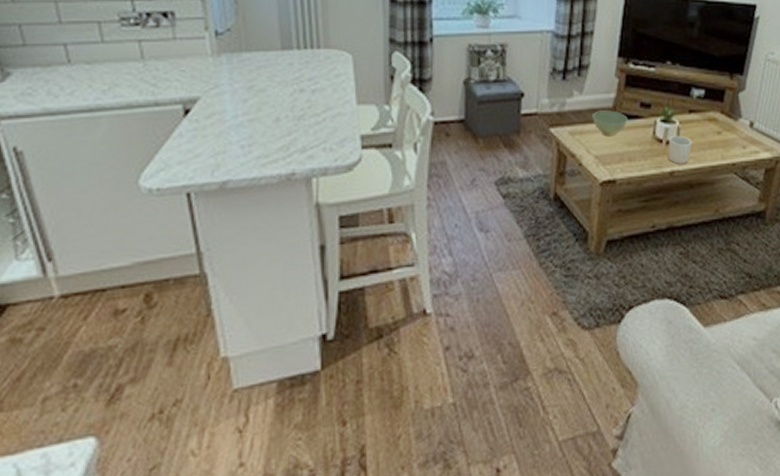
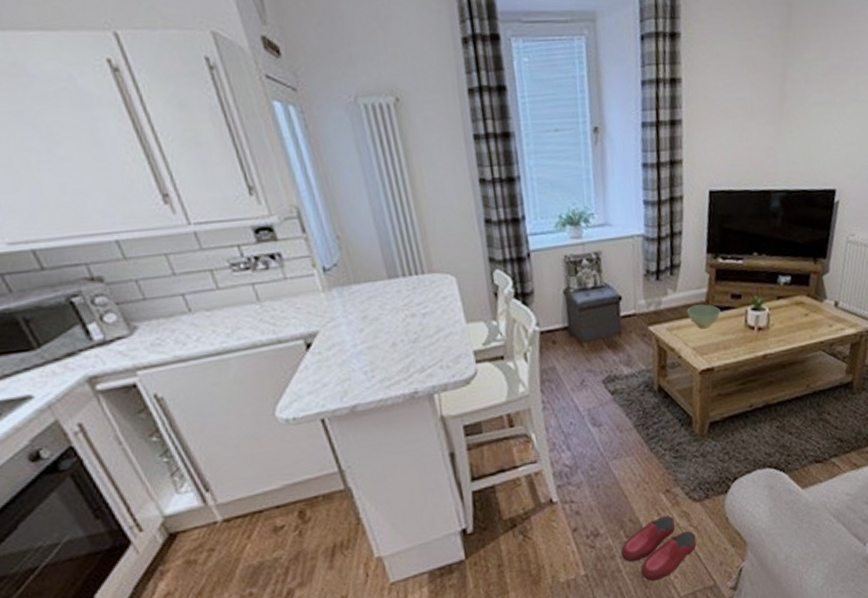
slippers: none [497,343,581,419] -> present [621,516,697,581]
mug: present [667,135,693,164] -> none [759,320,782,348]

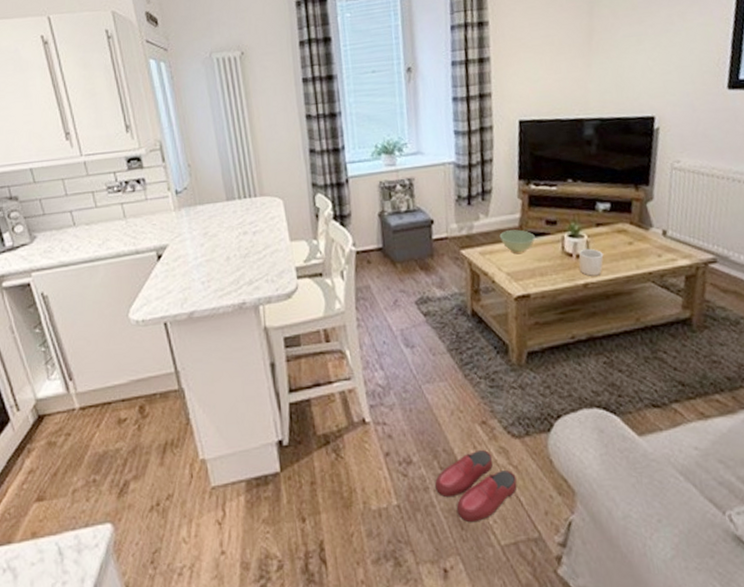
mug: none [759,320,782,348] -> present [578,248,604,276]

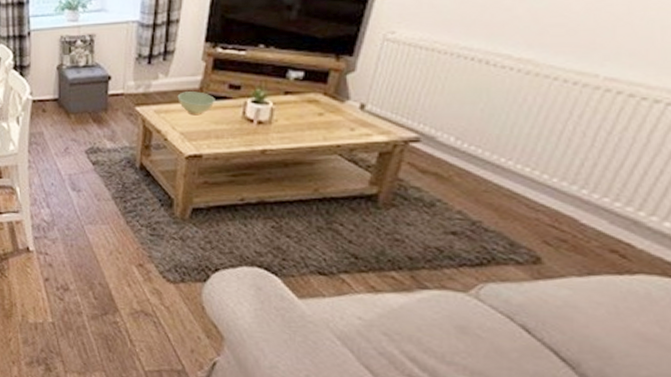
slippers: present [435,450,517,523] -> none [89,288,167,348]
mug: present [578,248,604,276] -> none [258,115,288,143]

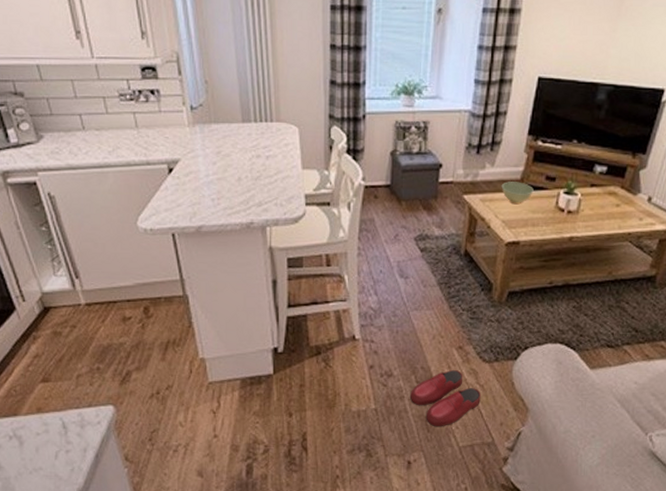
slippers: none [89,288,167,348] -> present [410,370,481,427]

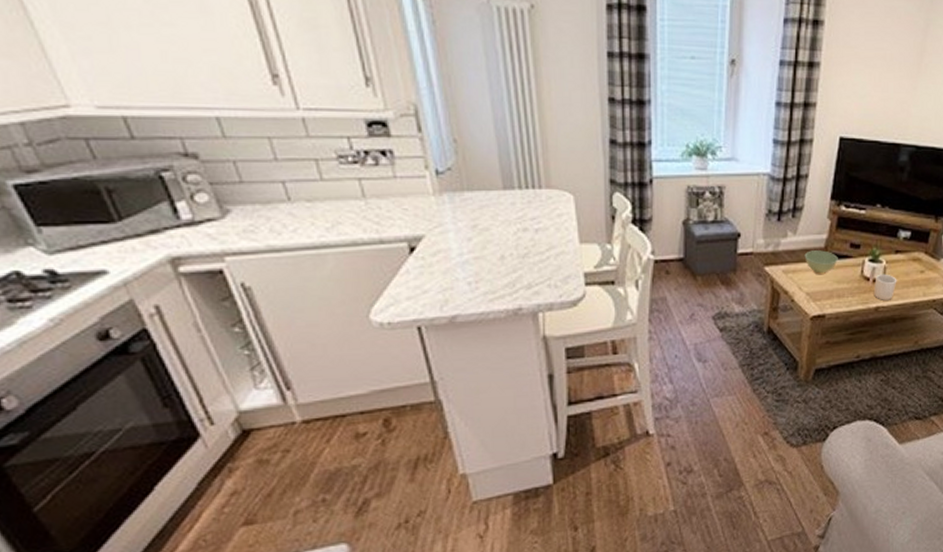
slippers: present [410,370,481,427] -> none [713,458,789,523]
mug: none [567,206,592,231] -> present [873,274,897,300]

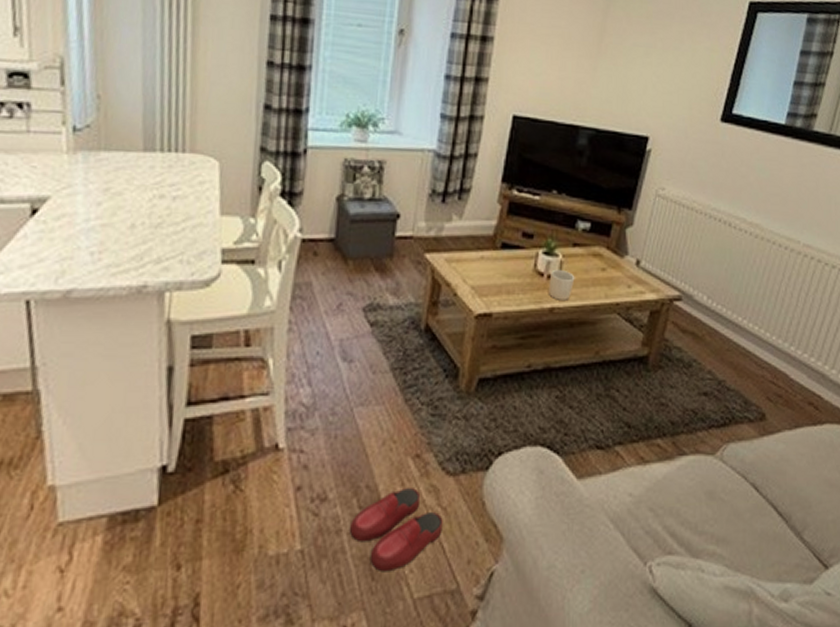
slippers: none [713,458,789,523] -> present [350,488,443,572]
bowl: present [804,250,838,275] -> none [470,238,508,267]

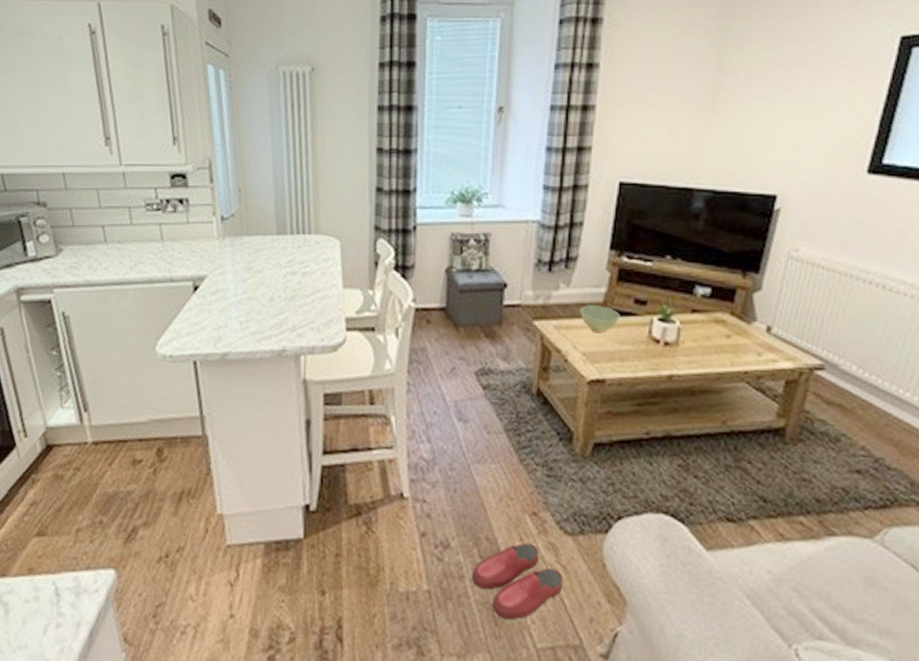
bowl: none [470,238,508,267] -> present [579,305,620,334]
mug: present [548,269,575,300] -> none [665,336,695,368]

